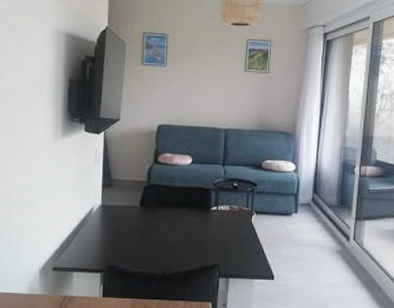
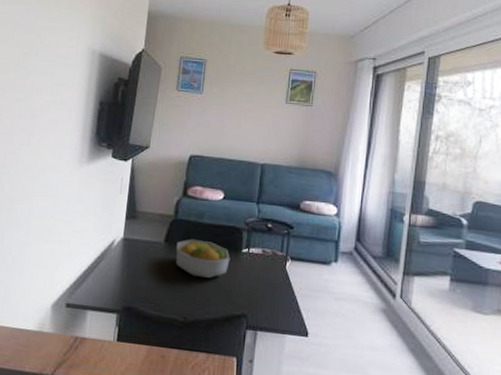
fruit bowl: none [151,201,201,236] -> present [176,239,230,279]

